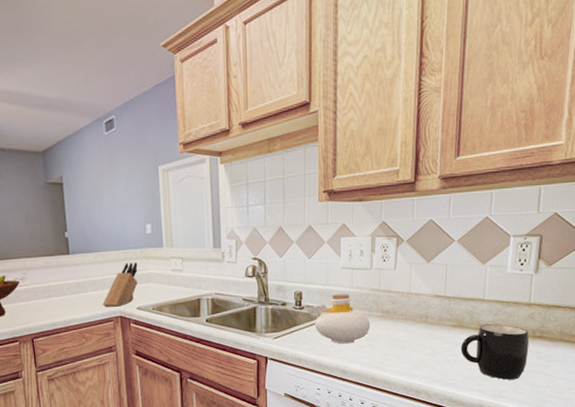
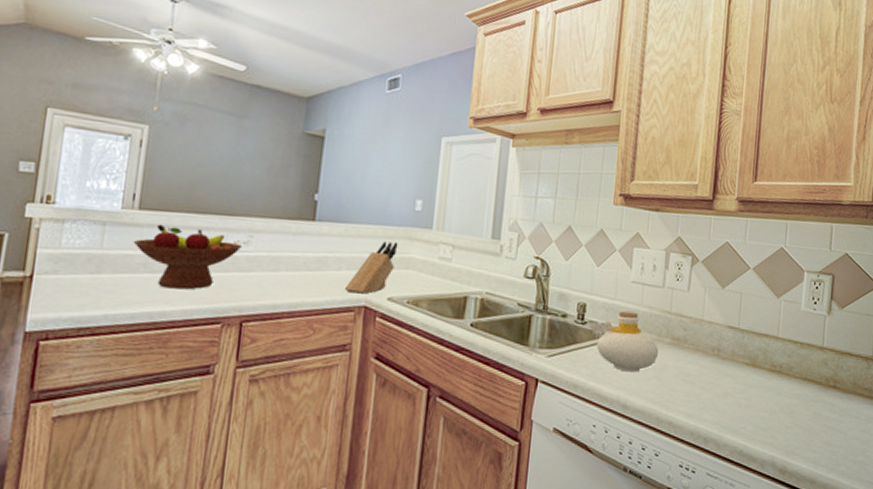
mug: present [460,324,530,380] -> none [753,366,823,435]

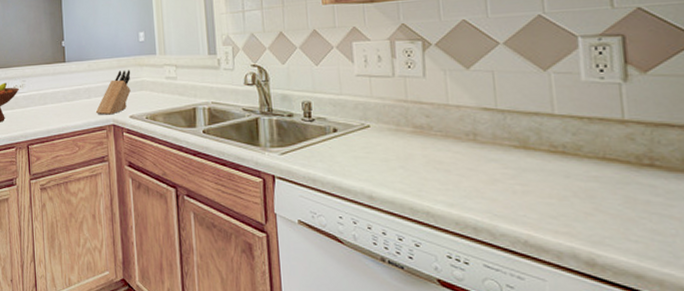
bottle: present [589,311,659,373] -> none [318,105,401,164]

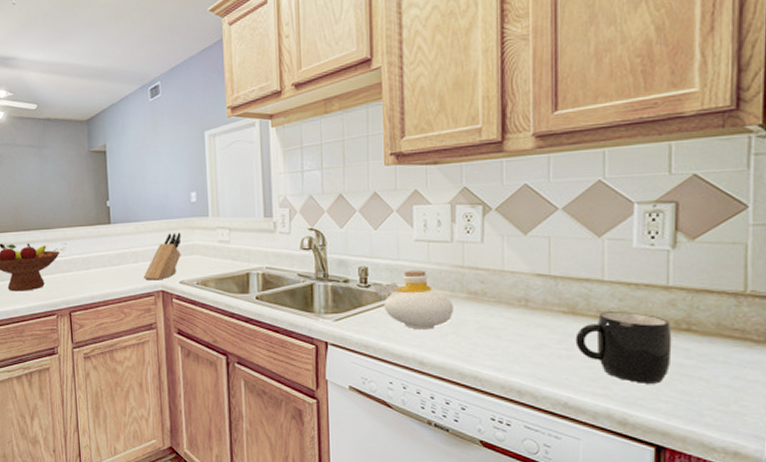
bottle: none [318,105,401,164] -> present [374,270,454,330]
mug: none [529,146,637,222] -> present [575,311,672,384]

